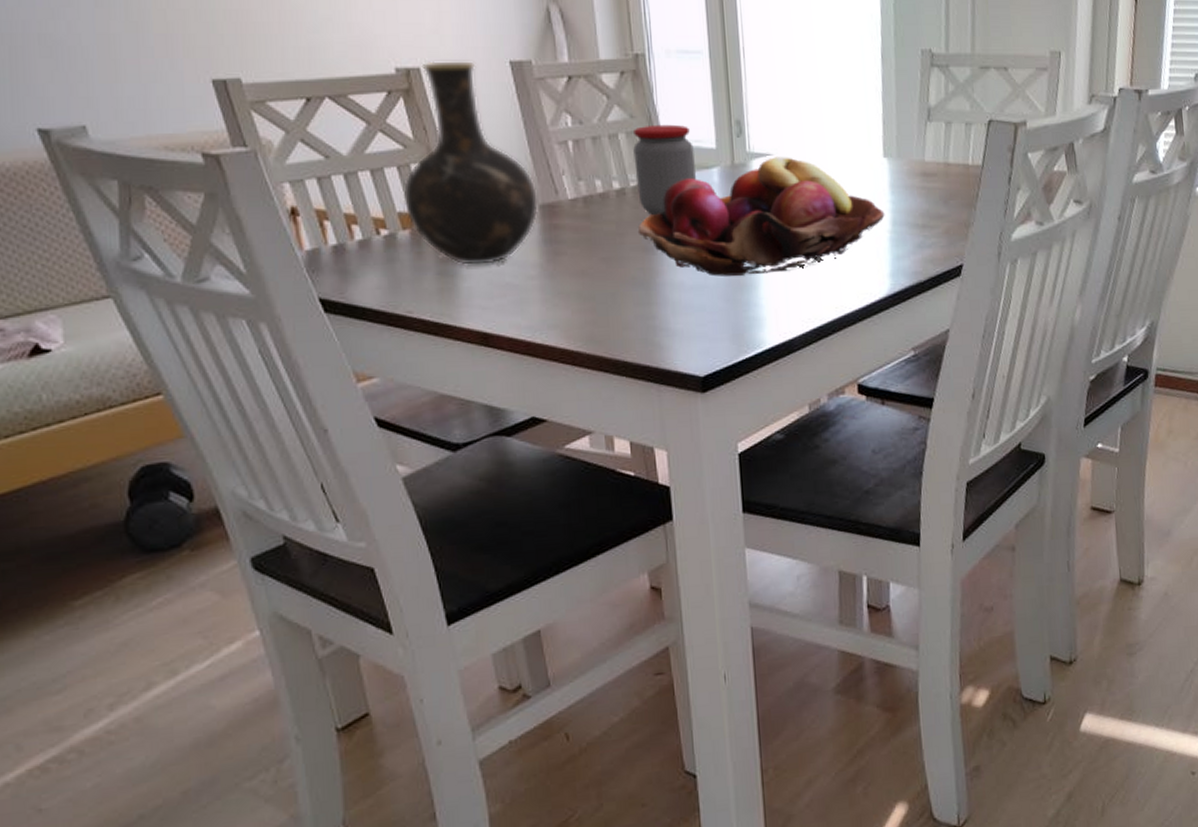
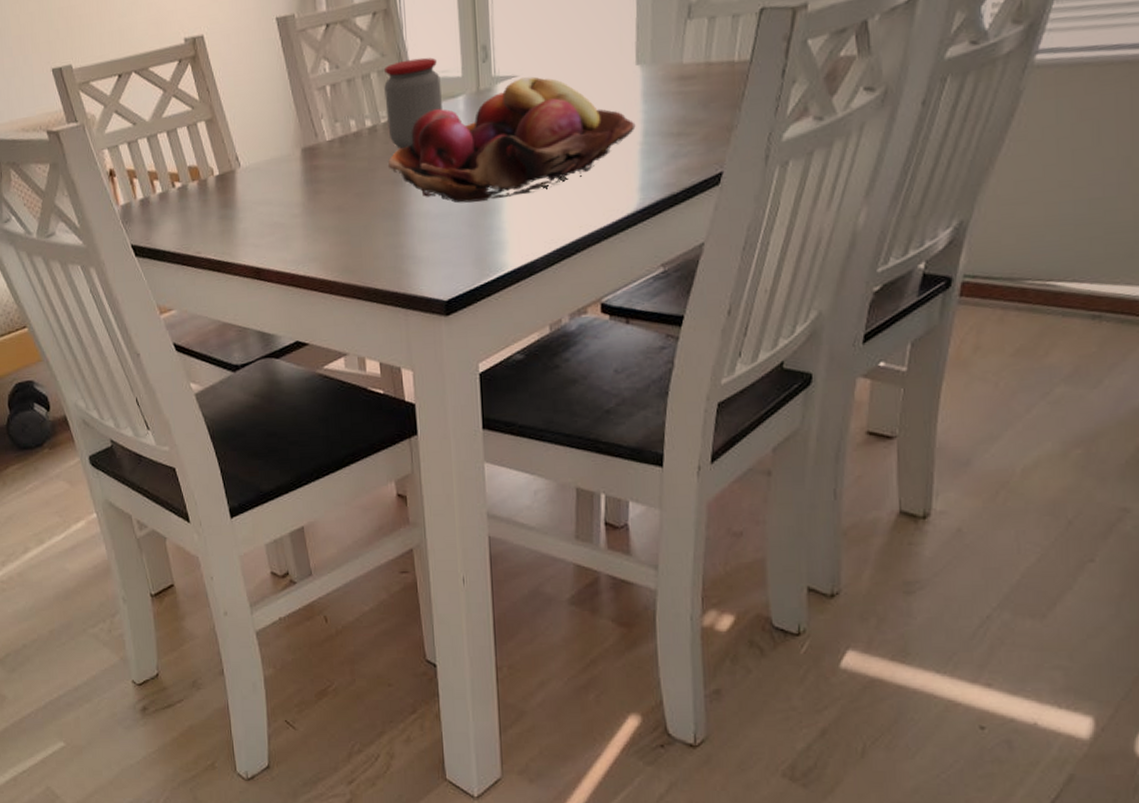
vase: present [402,60,539,266] -> none [191,22,302,210]

